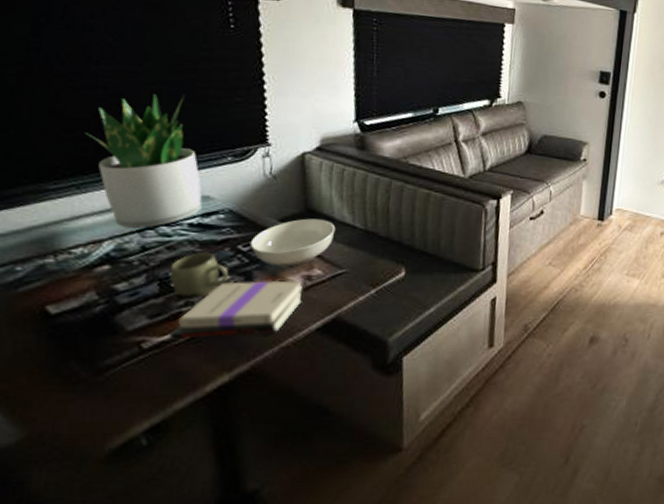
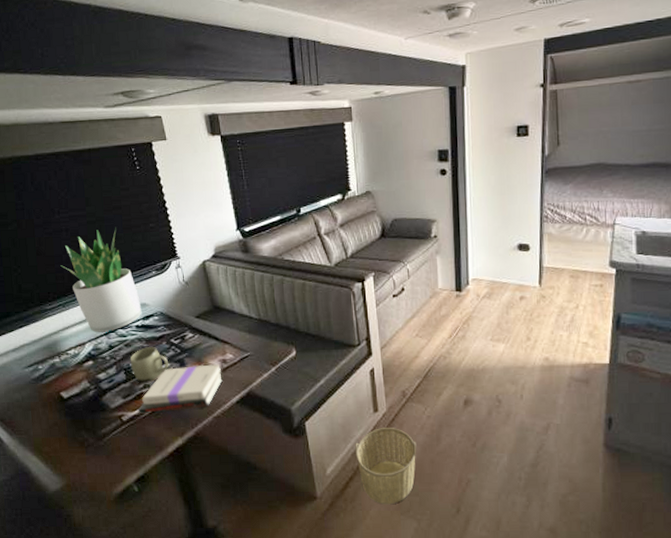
bowl: present [250,218,336,267] -> none [179,313,238,354]
basket: none [459,366,532,456] -> present [355,428,417,505]

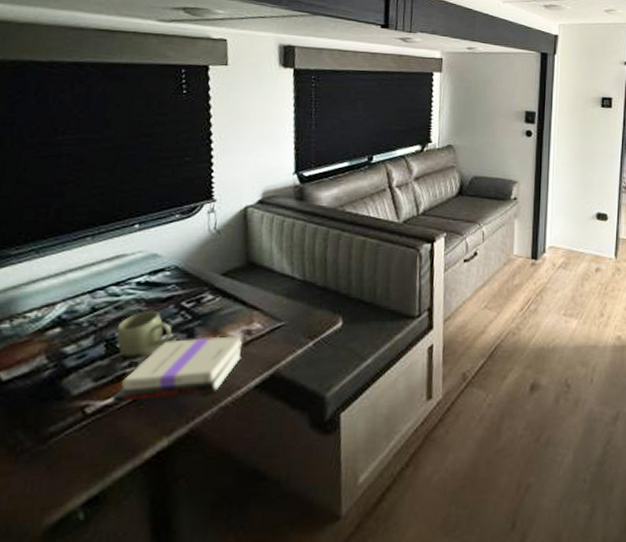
planter: present [60,228,142,332] -> none [47,158,150,289]
basket: present [355,428,417,505] -> none [398,419,473,523]

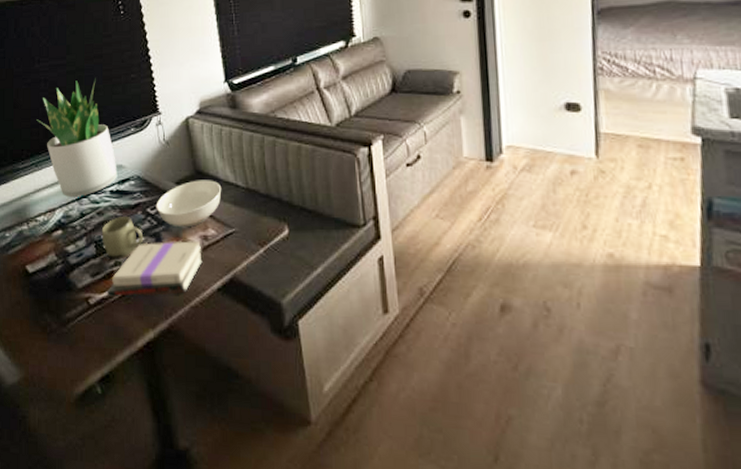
planter: none [47,158,150,289] -> present [36,78,118,197]
bowl: none [193,271,276,322] -> present [156,180,222,228]

